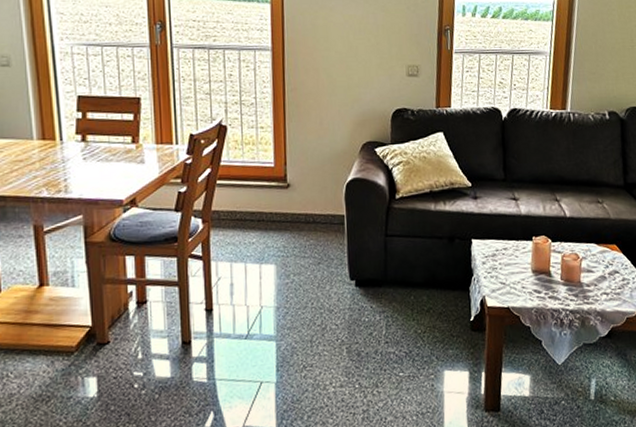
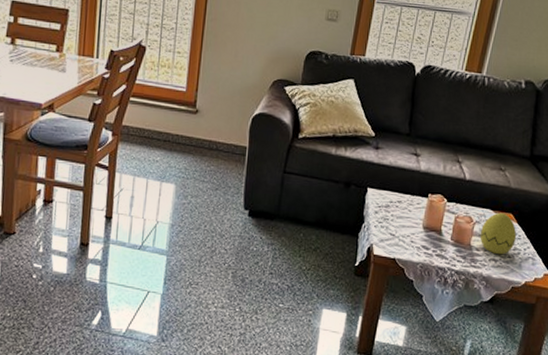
decorative egg: none [588,245,624,288] -> present [480,212,517,255]

